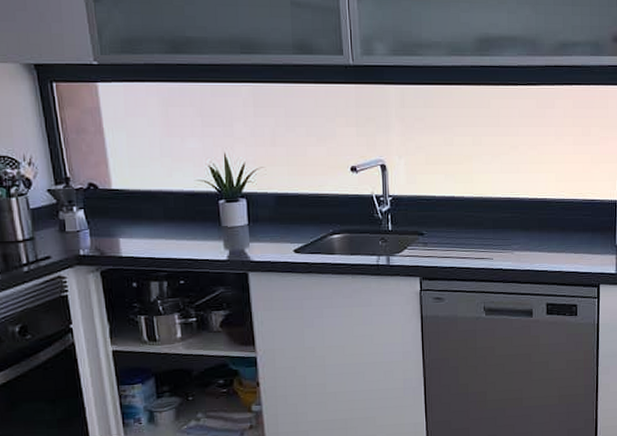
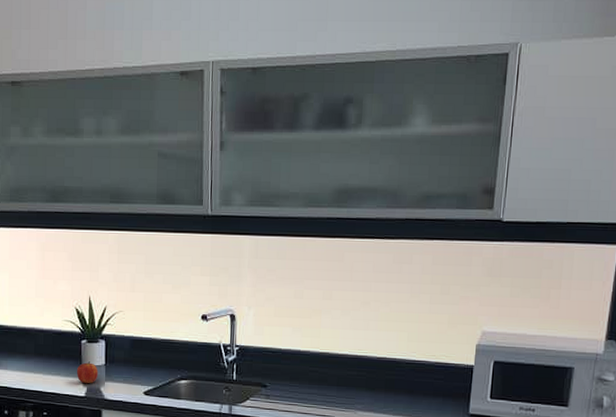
fruit: none [215,222,241,247] -> present [76,361,99,384]

